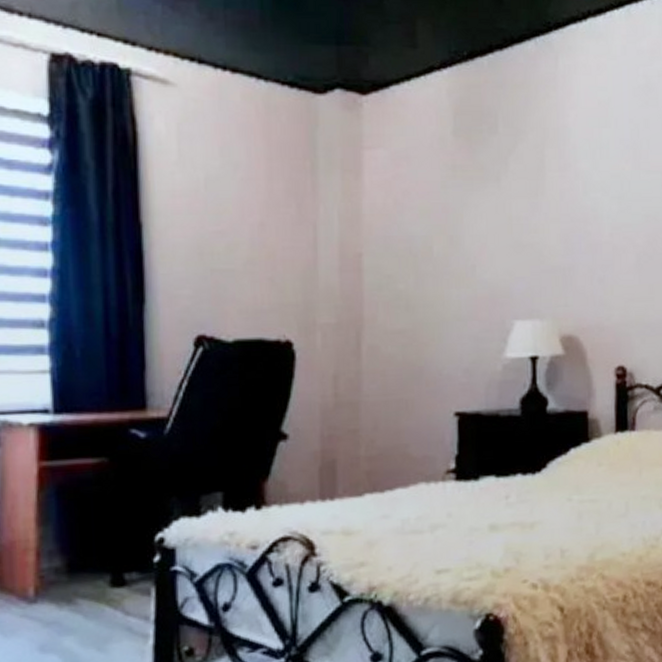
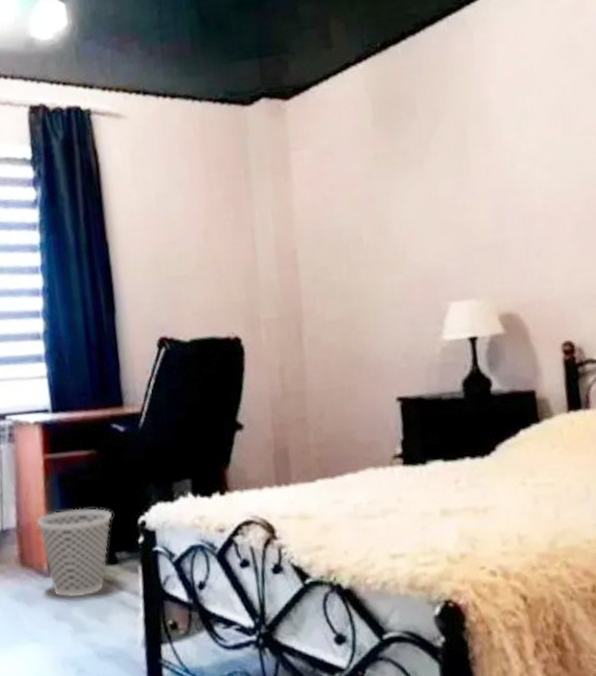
wastebasket: none [23,523,122,626] -> present [36,508,112,598]

